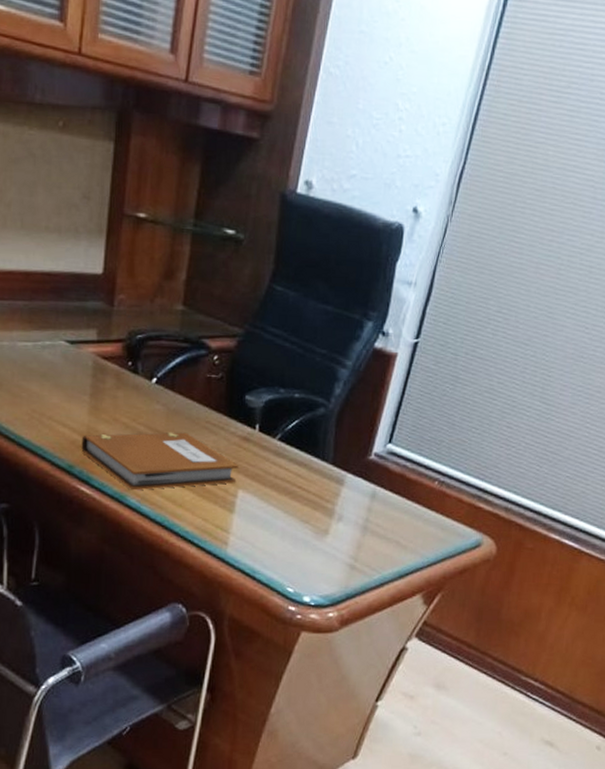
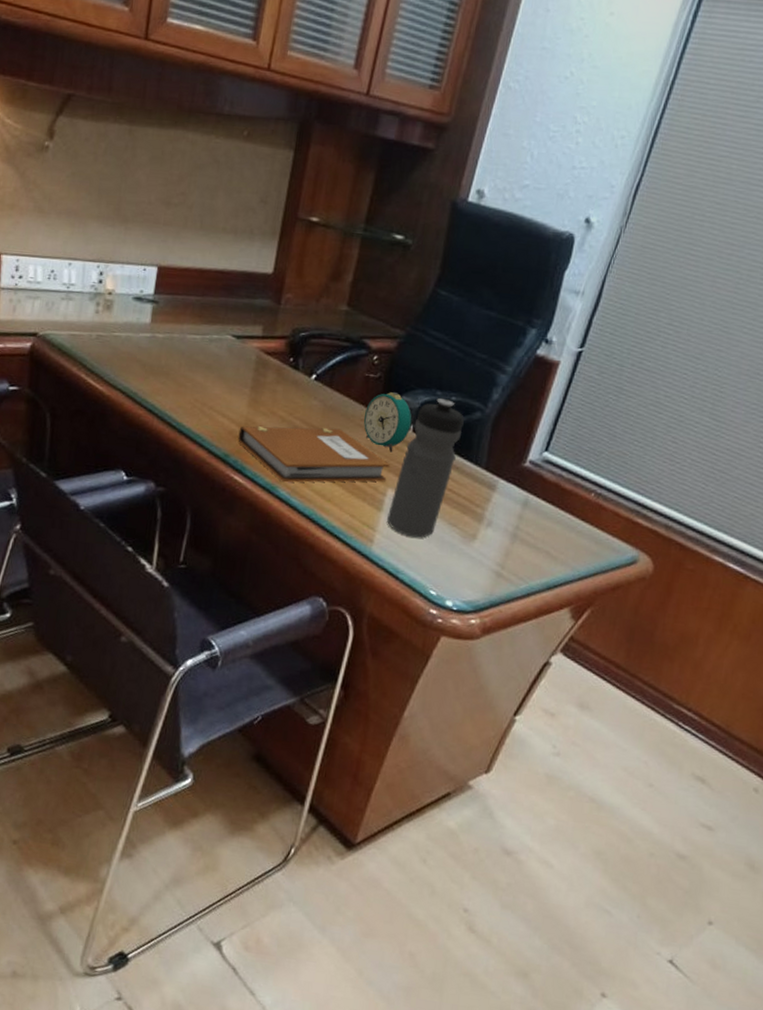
alarm clock: none [208,392,257,453] -> present [363,392,412,453]
water bottle: none [240,396,309,537] -> present [387,398,464,538]

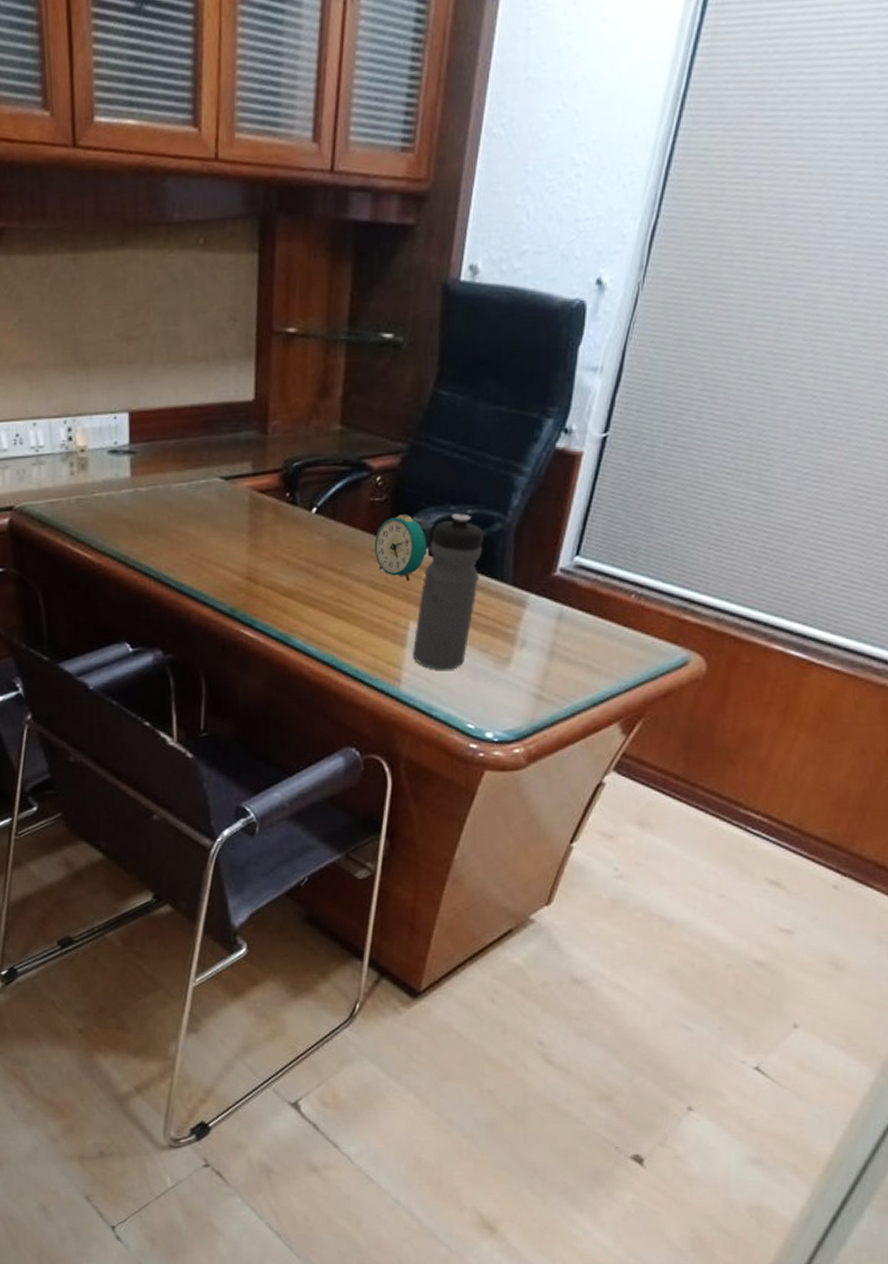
notebook: present [238,426,390,483] -> none [242,564,409,631]

